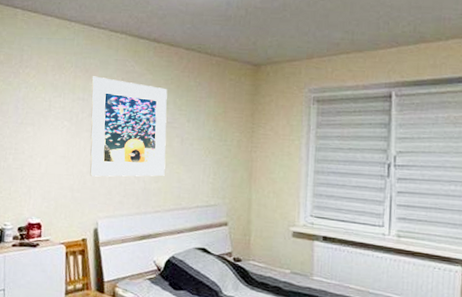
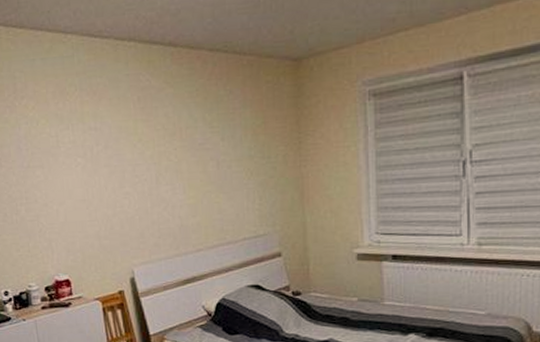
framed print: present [89,76,168,177] -> none [102,98,203,219]

